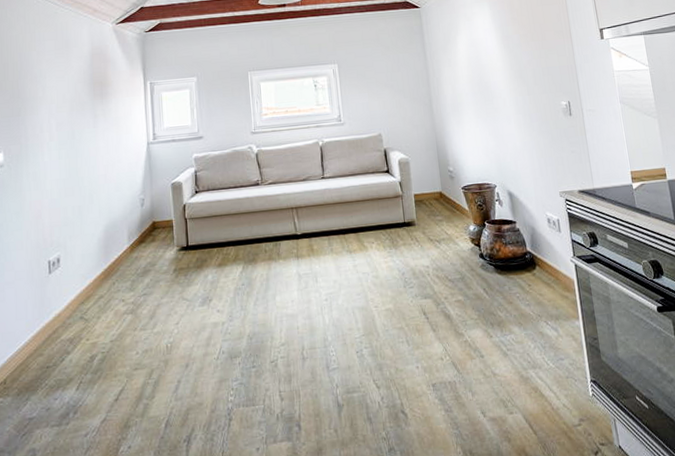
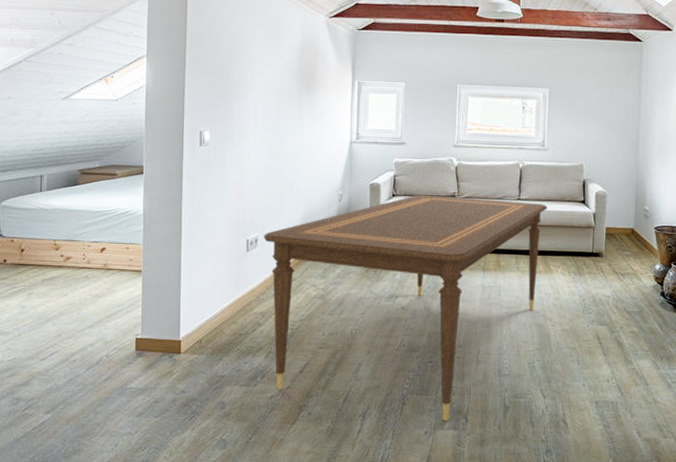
dining table: none [66,179,354,433] -> present [264,194,548,421]

